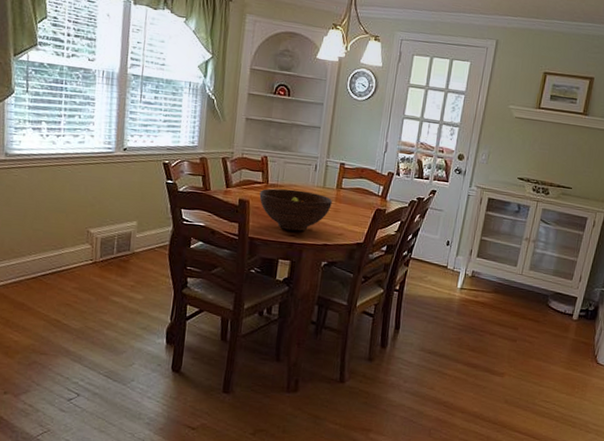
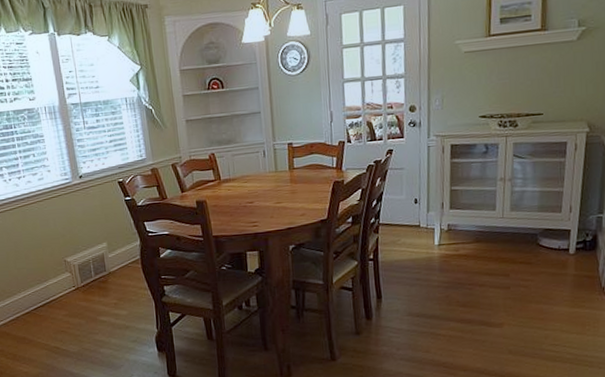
fruit bowl: present [259,188,332,231] -> none [214,179,288,222]

